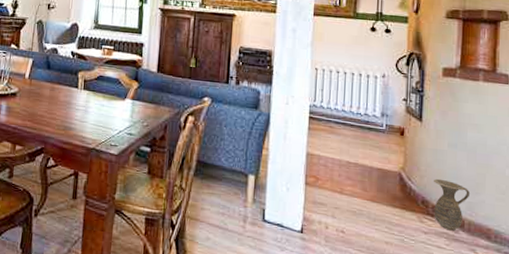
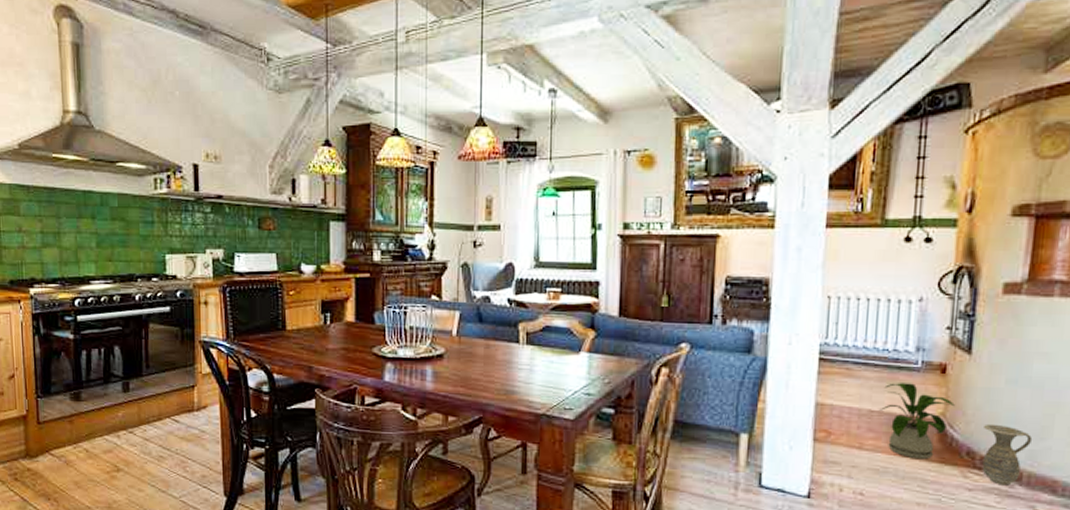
house plant: none [355,140,411,206] -> present [879,383,955,460]

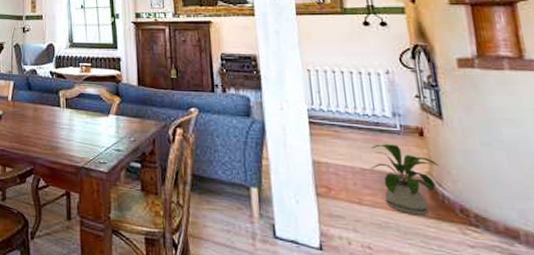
ceramic jug: present [982,423,1033,486] -> none [470,183,520,244]

